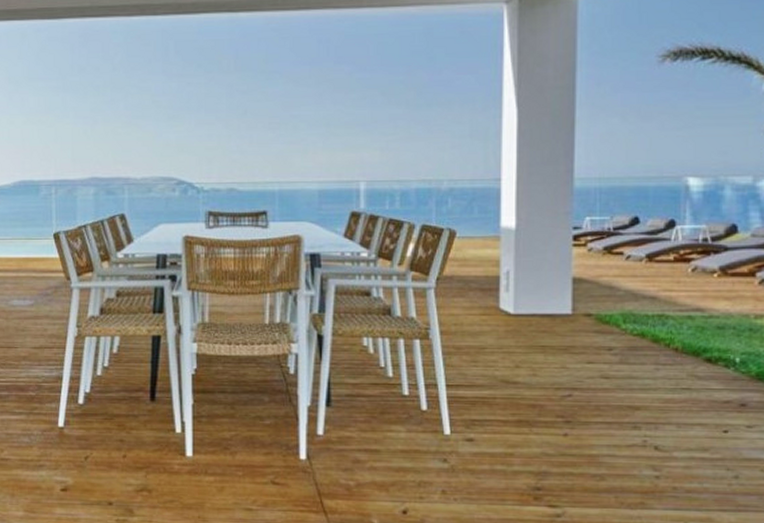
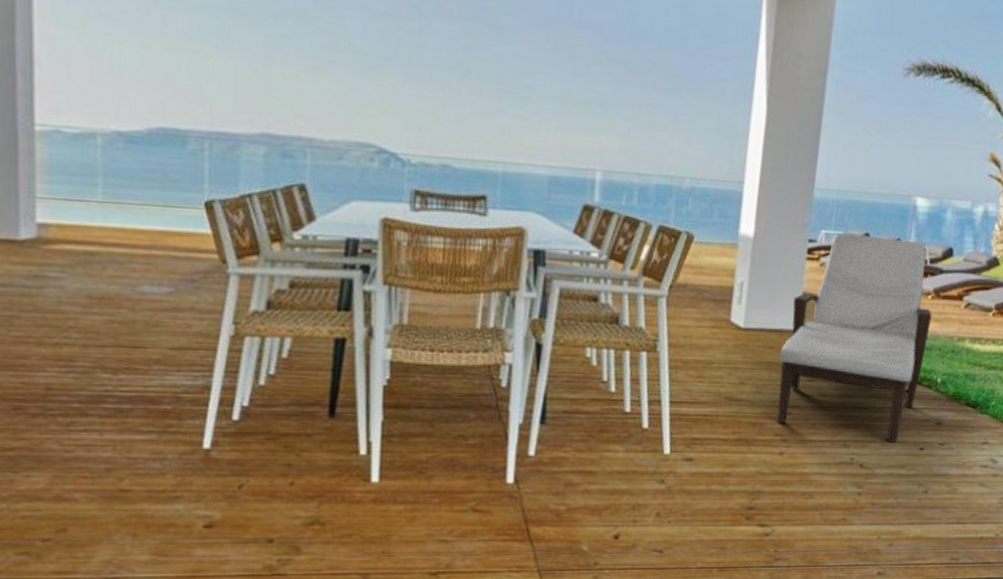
chaise longue: none [554,217,720,425] -> present [777,232,932,443]

